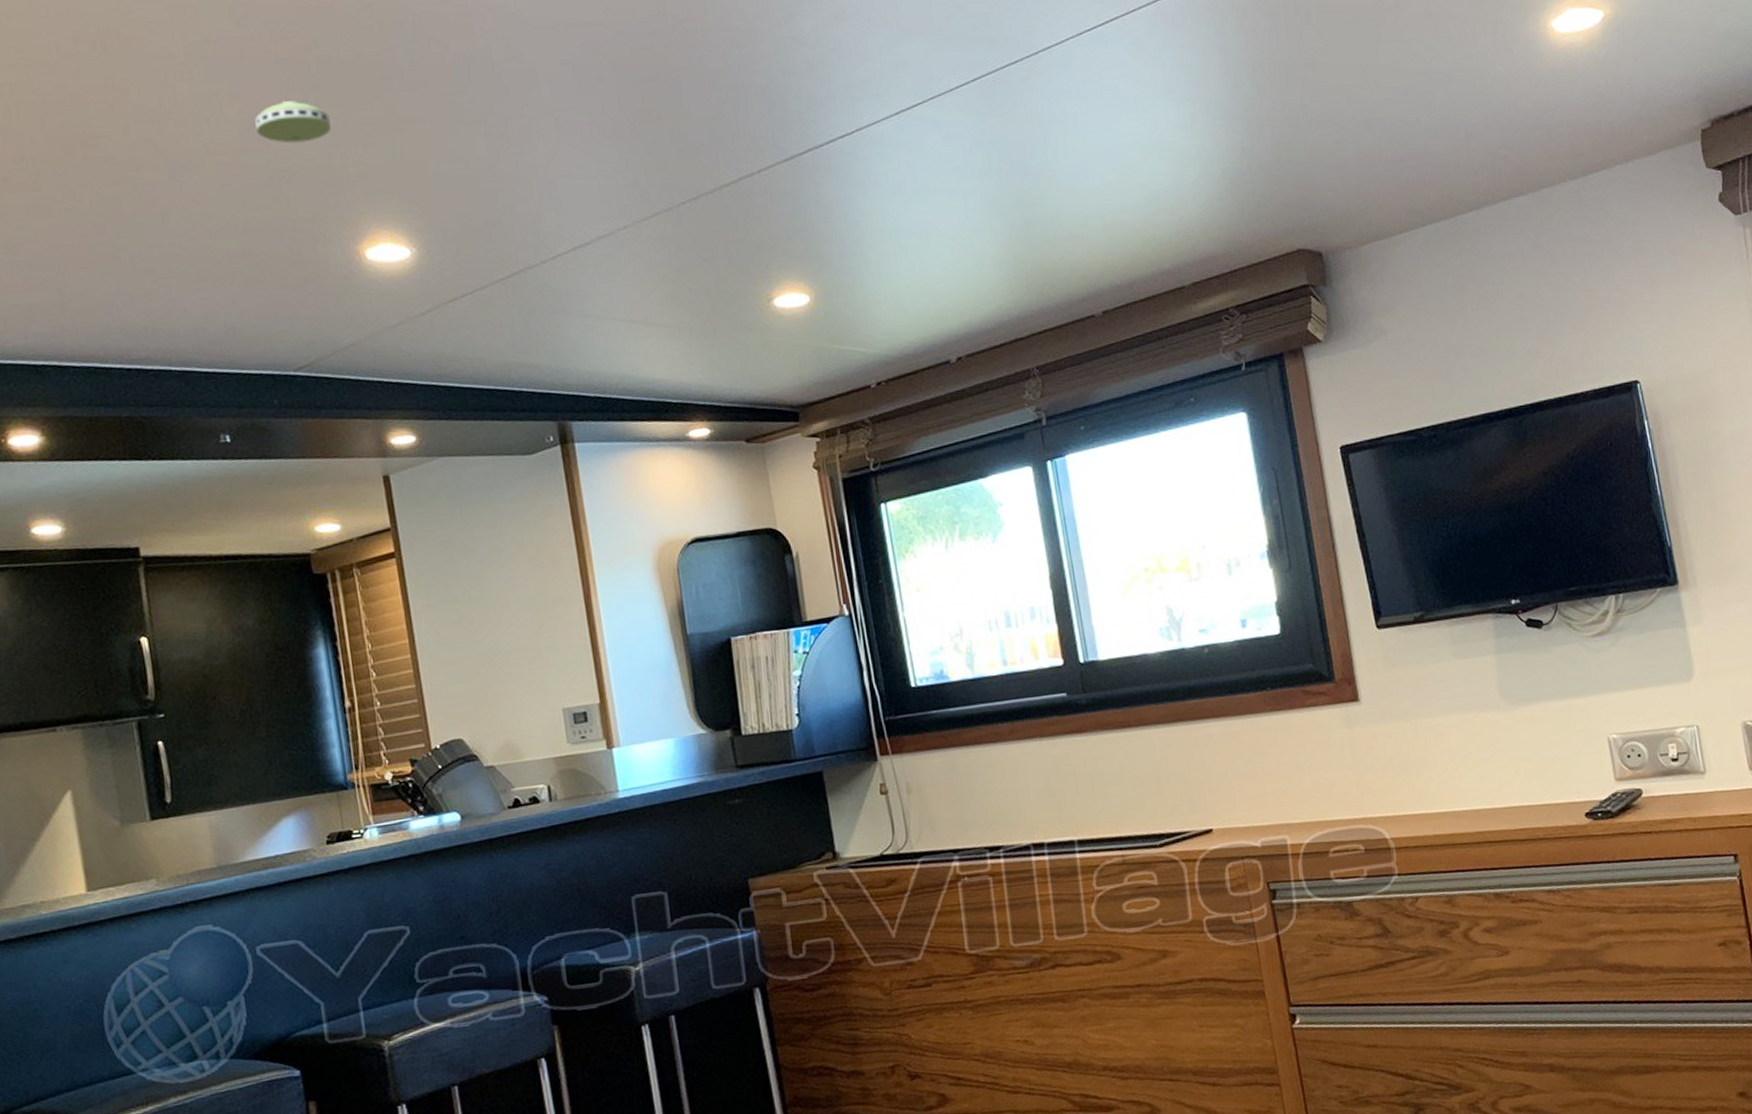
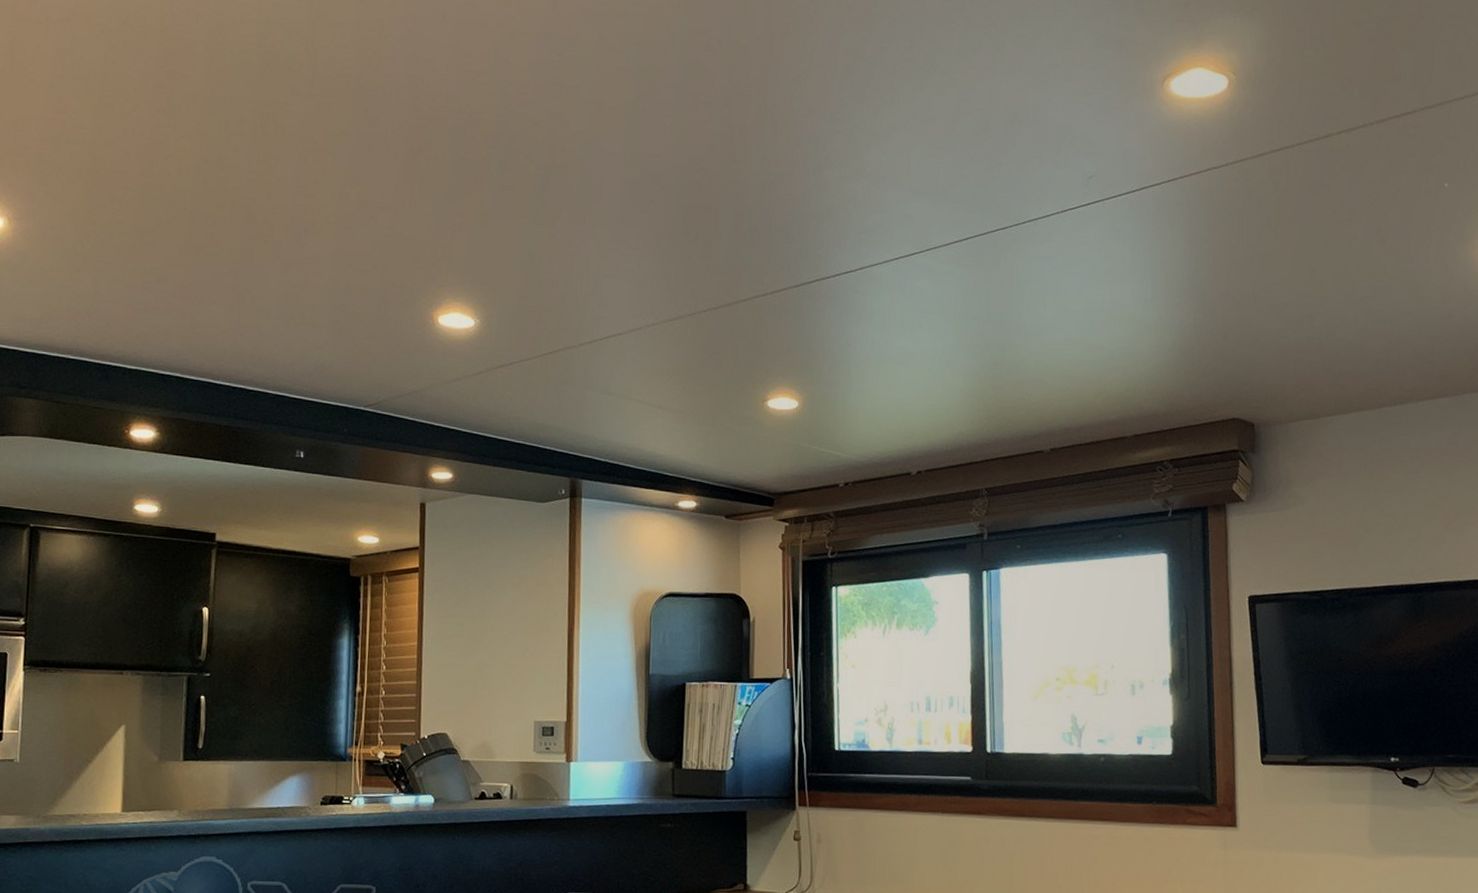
smoke detector: present [255,101,331,144] -> none [369,189,429,224]

